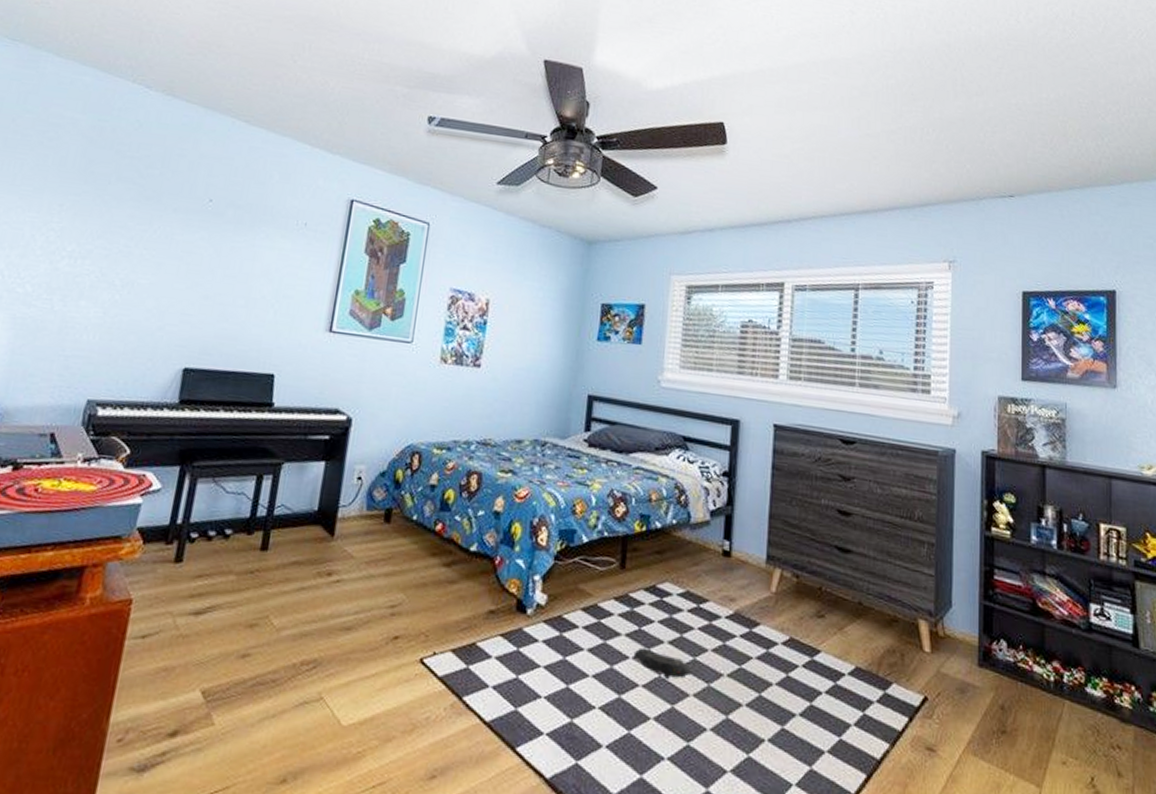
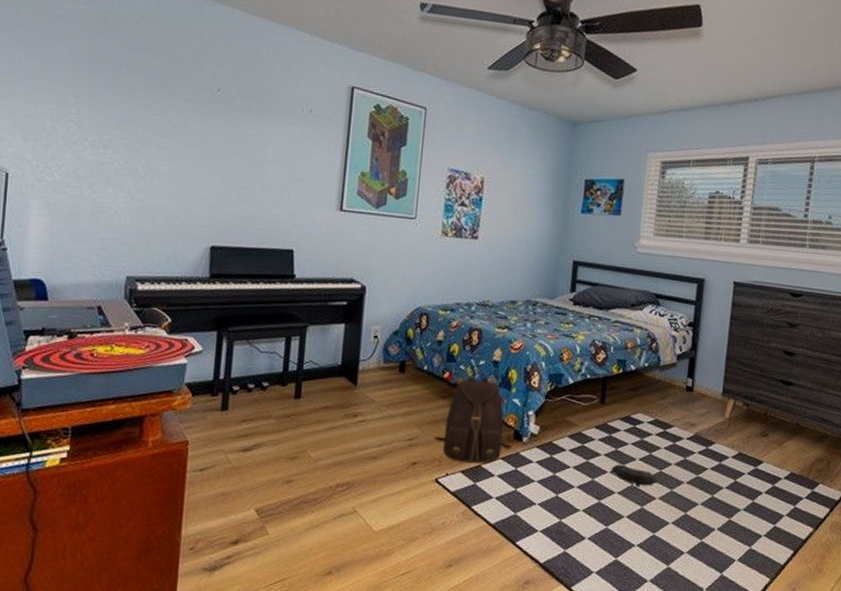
backpack: none [421,523,514,640] -> present [434,371,512,463]

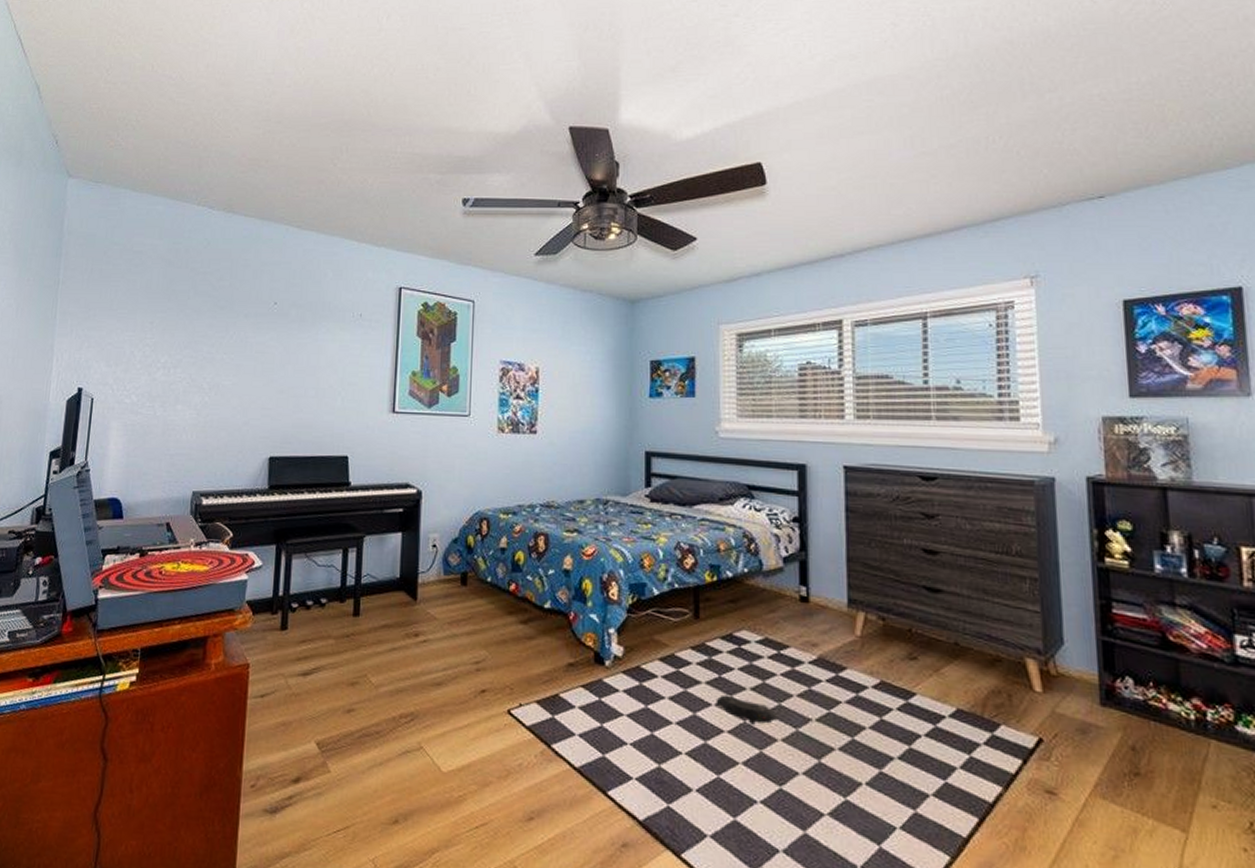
backpack: present [434,371,512,463] -> none [503,581,593,692]

